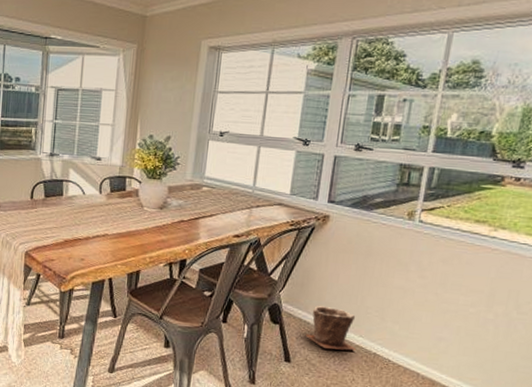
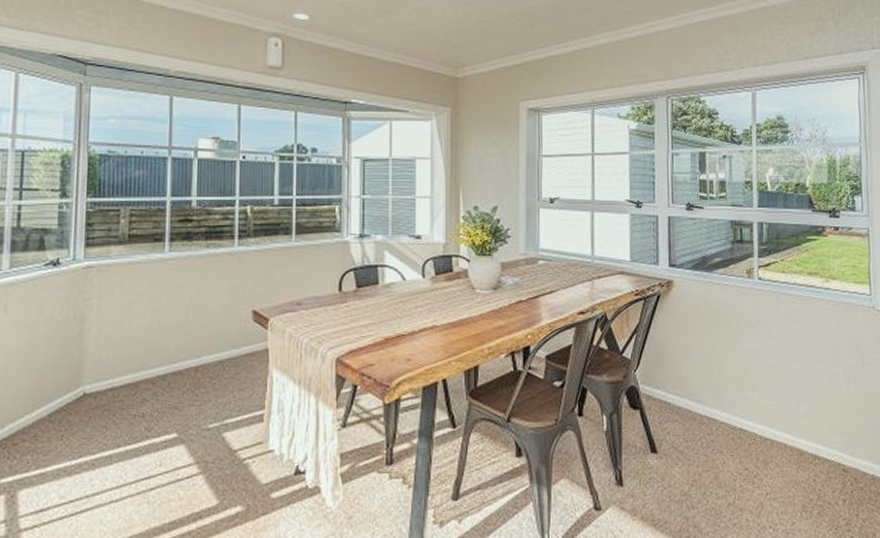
plant pot: present [306,305,356,350] -> none [669,381,721,432]

